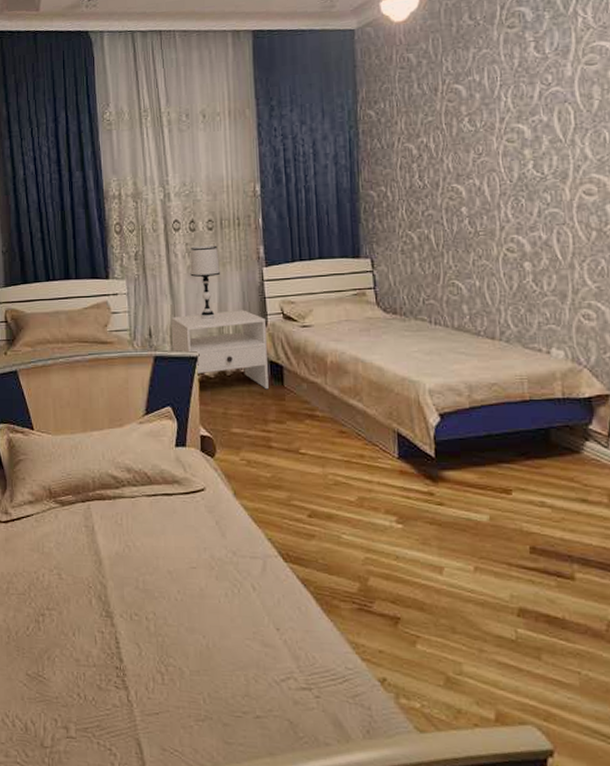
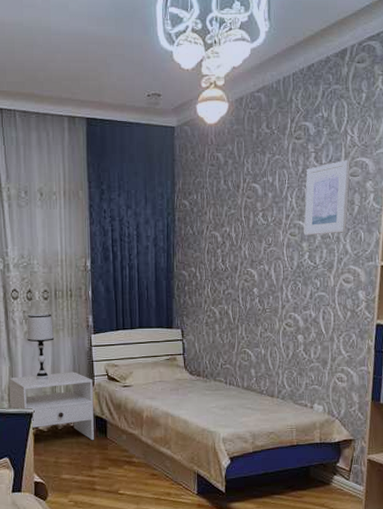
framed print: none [524,46,585,141] -> present [304,160,350,236]

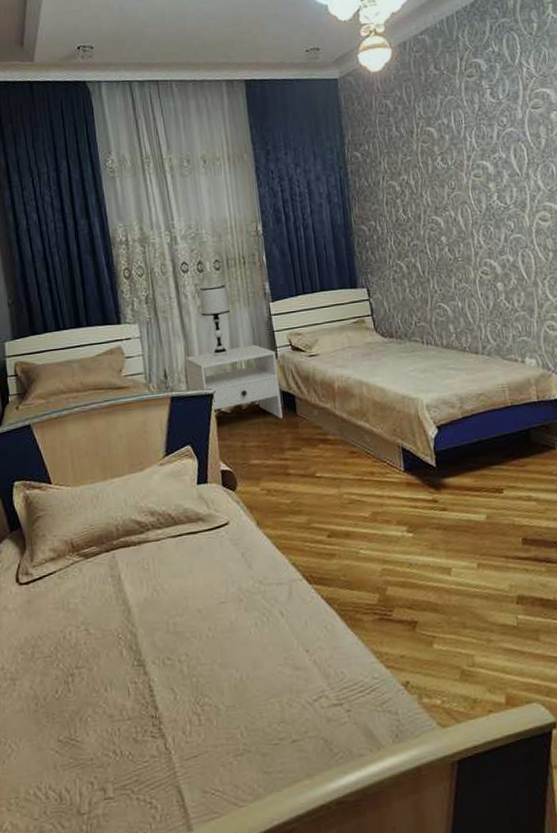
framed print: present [304,160,350,236] -> none [483,92,536,176]

